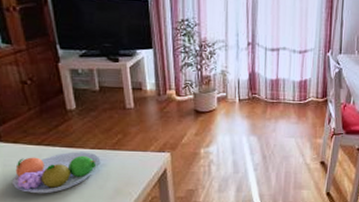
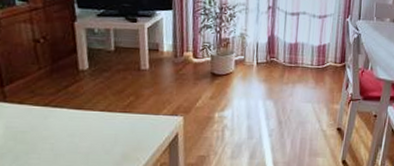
fruit bowl: present [13,151,101,194] -> none [13,114,110,159]

